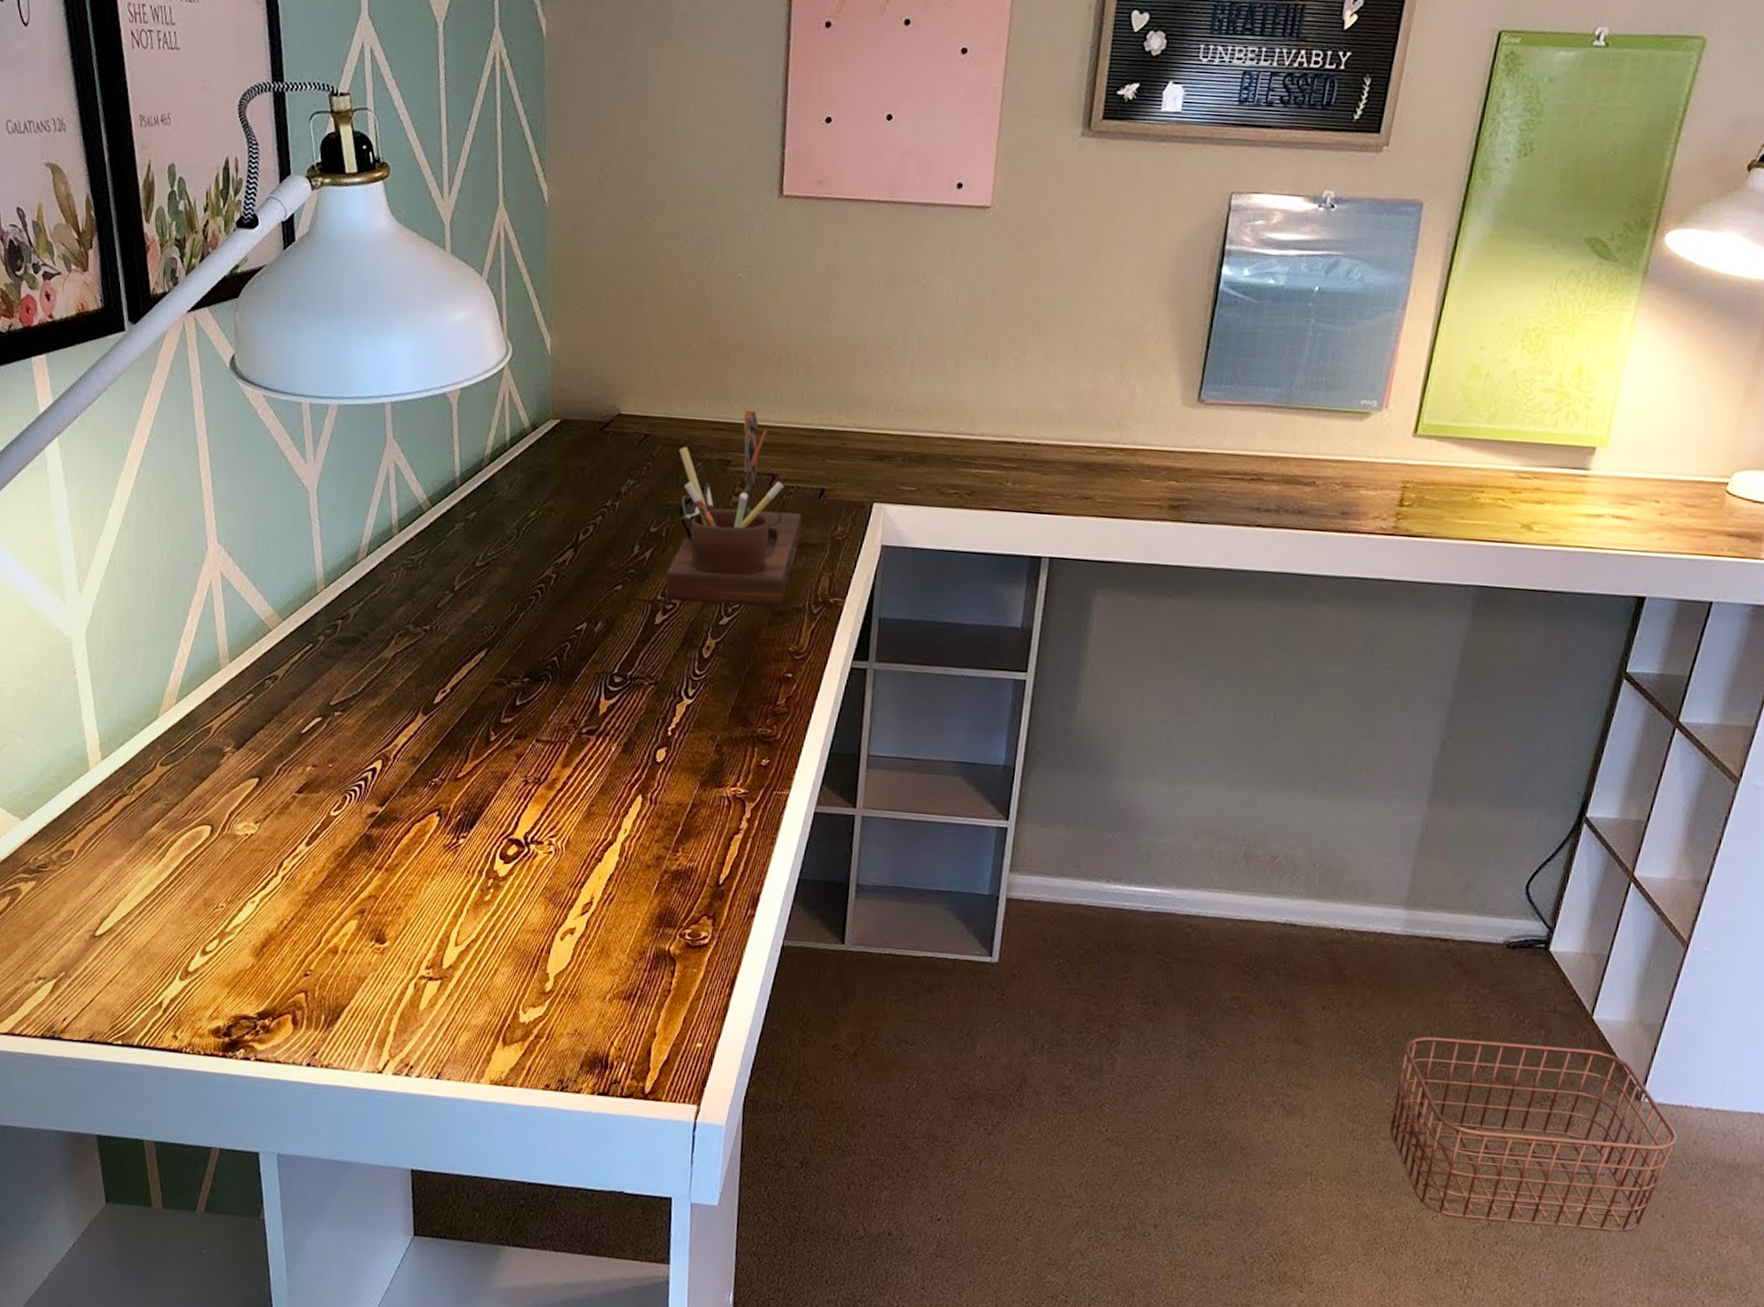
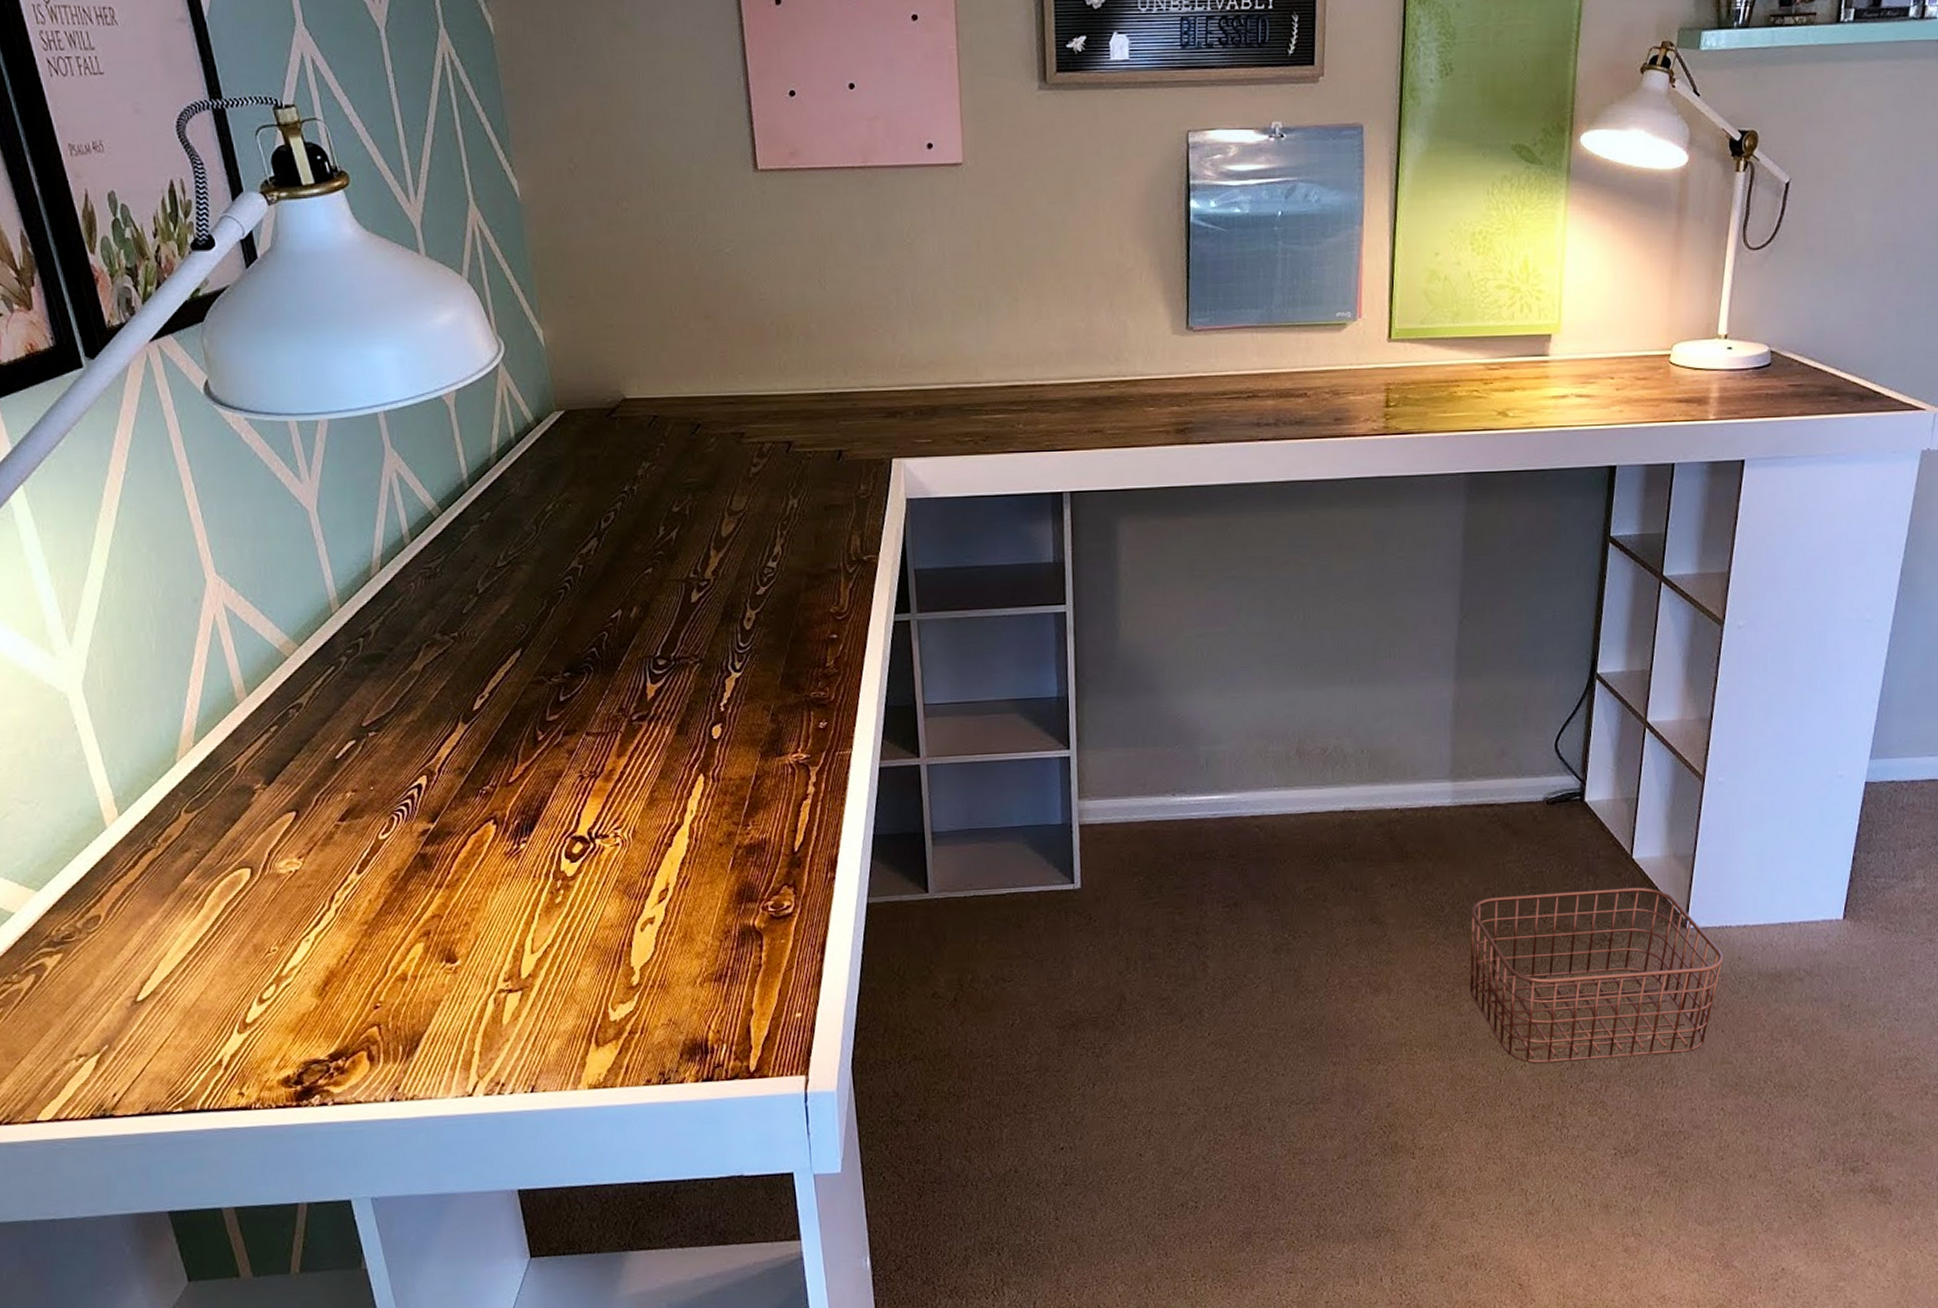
desk organizer: present [665,410,803,607] -> none [690,381,826,577]

